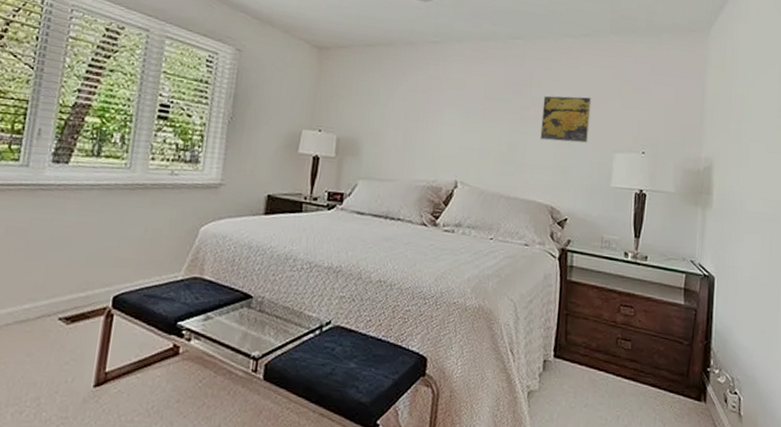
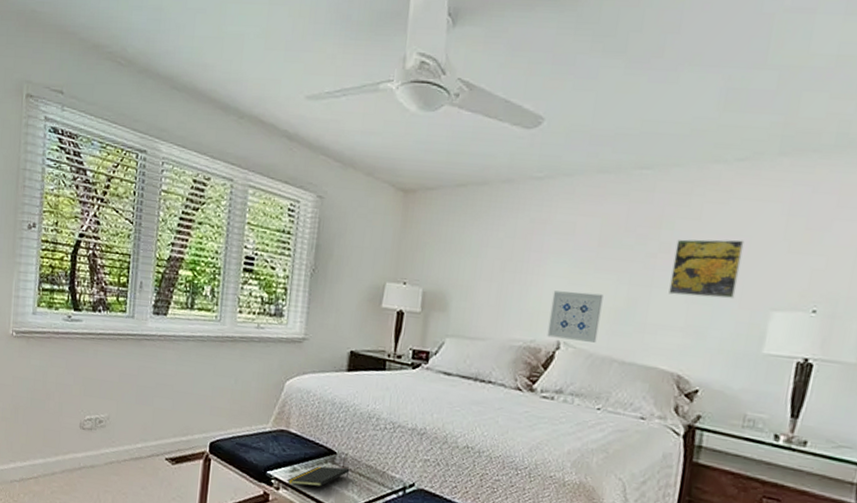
notepad: none [200,311,267,334] -> present [287,466,350,487]
wall art: none [446,137,491,181] -> present [547,290,604,343]

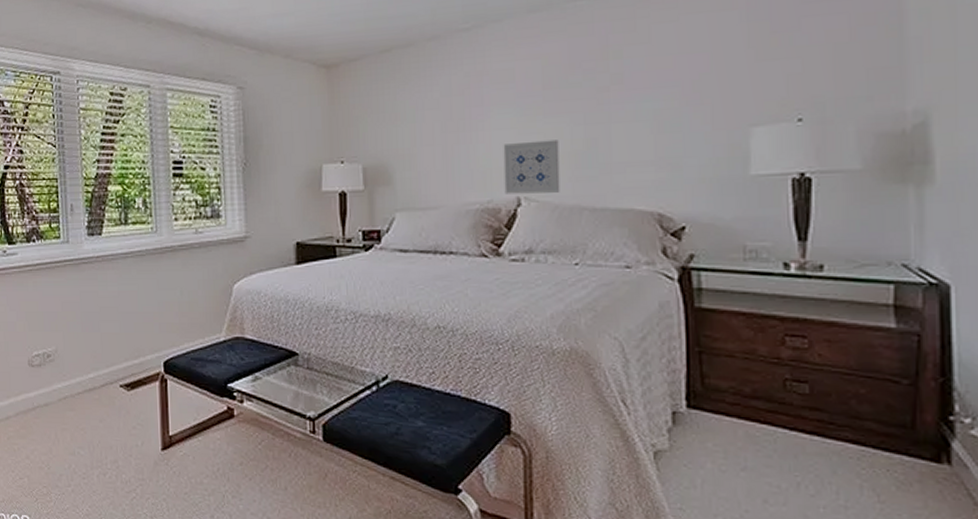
notepad: present [287,466,350,487] -> none [251,368,316,395]
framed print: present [668,239,744,299] -> none [629,56,706,128]

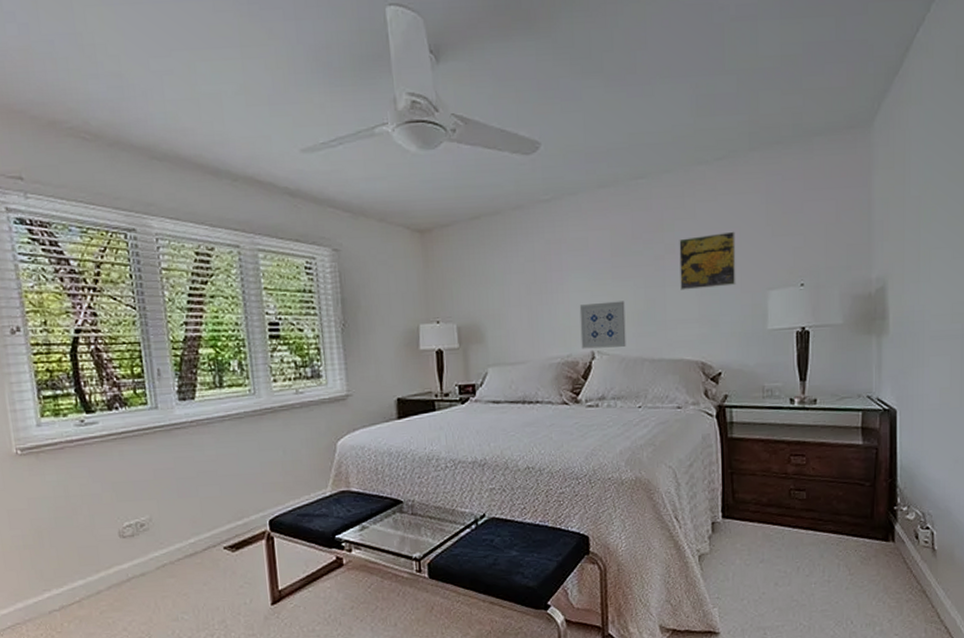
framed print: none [629,56,706,128] -> present [679,231,736,291]

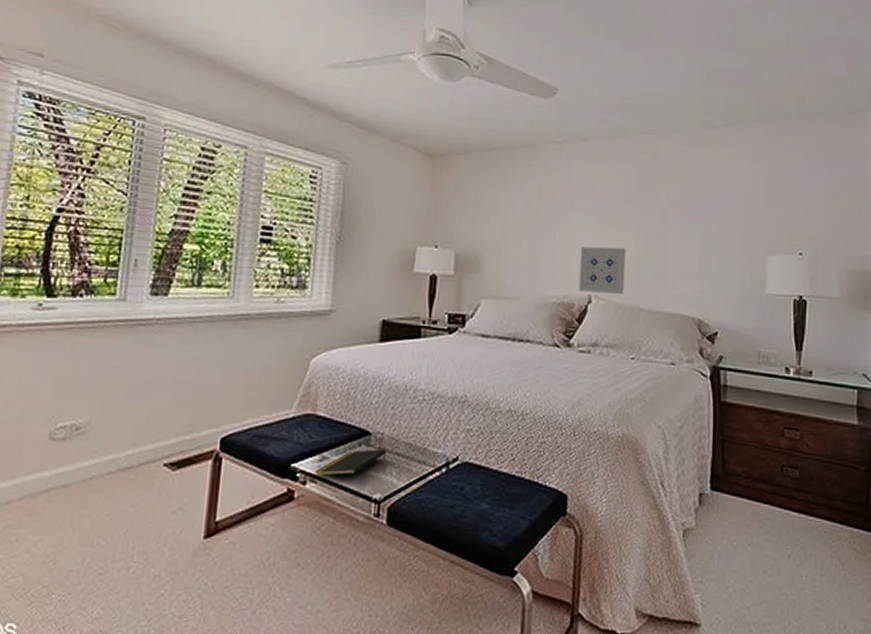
notepad: none [358,514,420,543] -> present [315,449,387,476]
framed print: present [679,231,736,291] -> none [682,194,738,247]

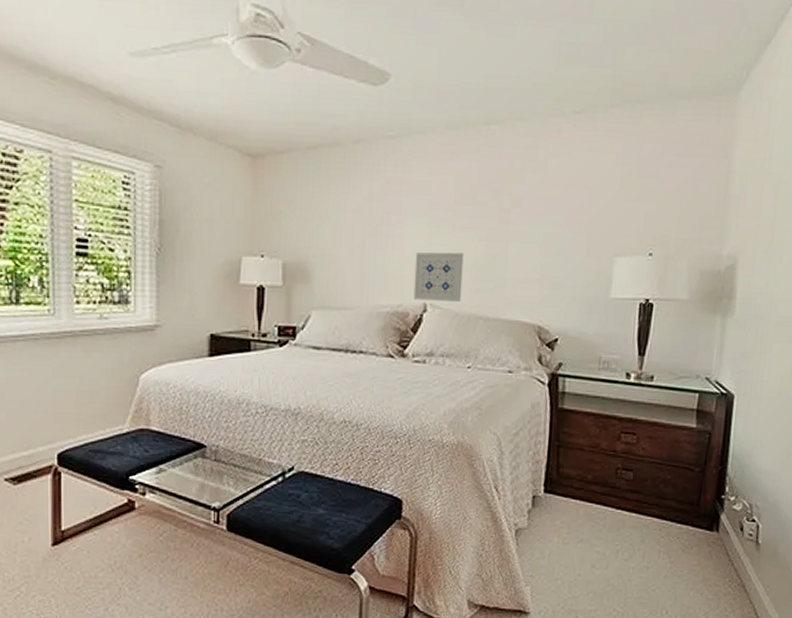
notepad: present [315,449,387,476] -> none [154,460,223,487]

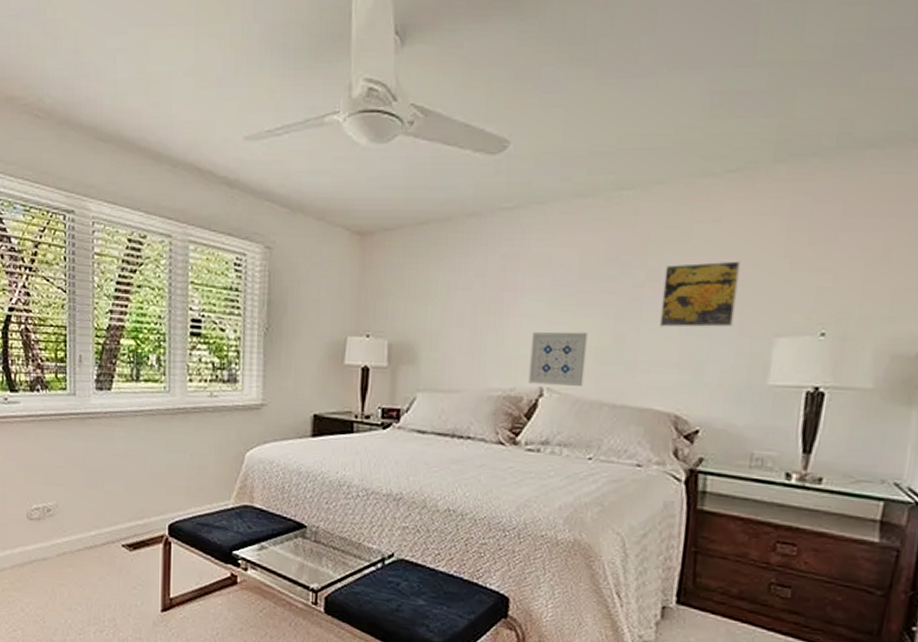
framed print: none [524,190,587,249] -> present [660,261,741,328]

